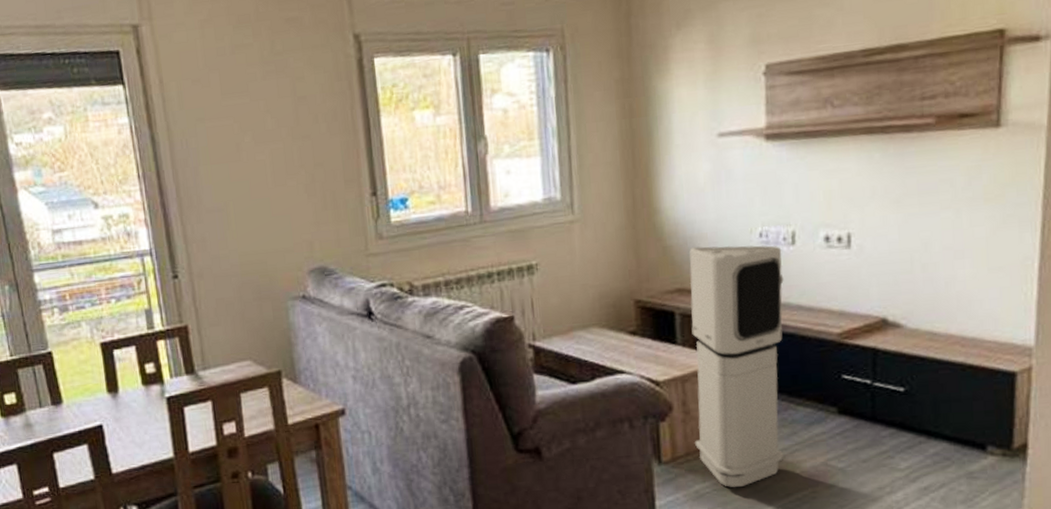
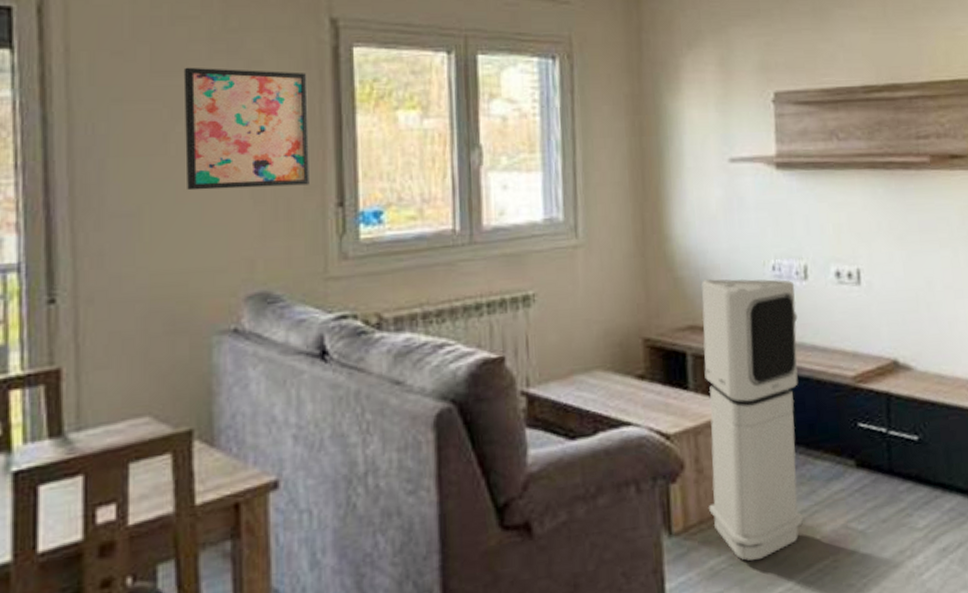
wall art: none [245,84,349,189] -> present [183,67,309,191]

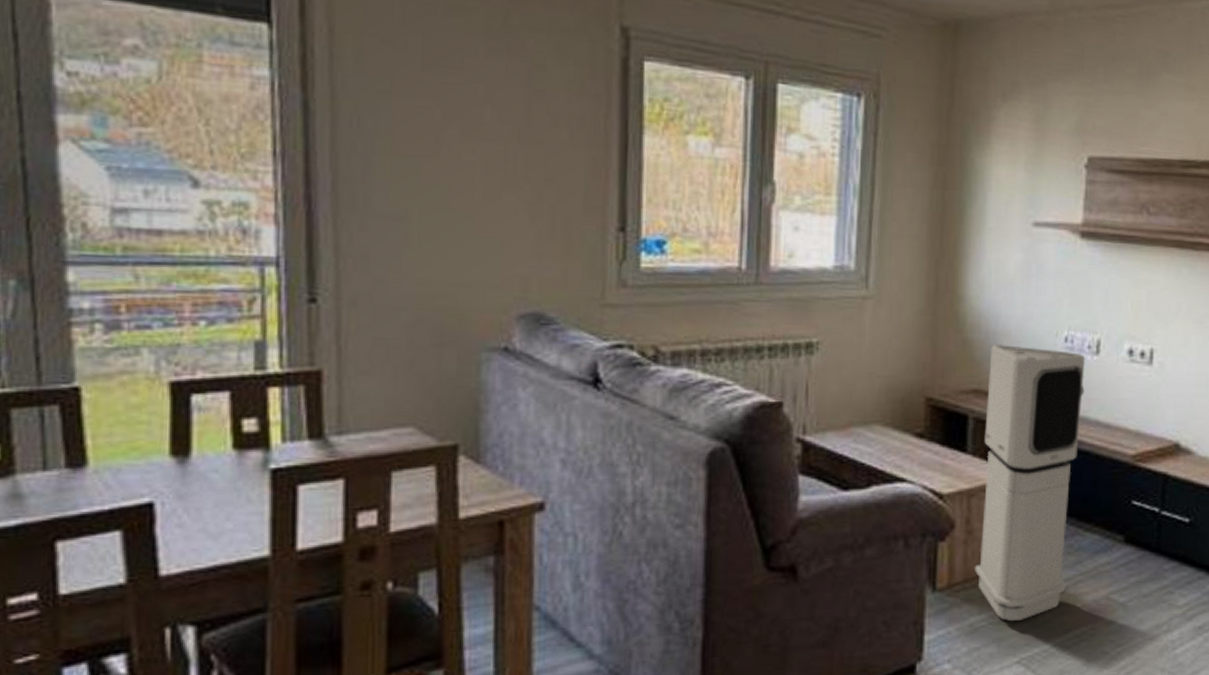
wall art: present [183,67,309,191] -> none [458,64,593,205]

